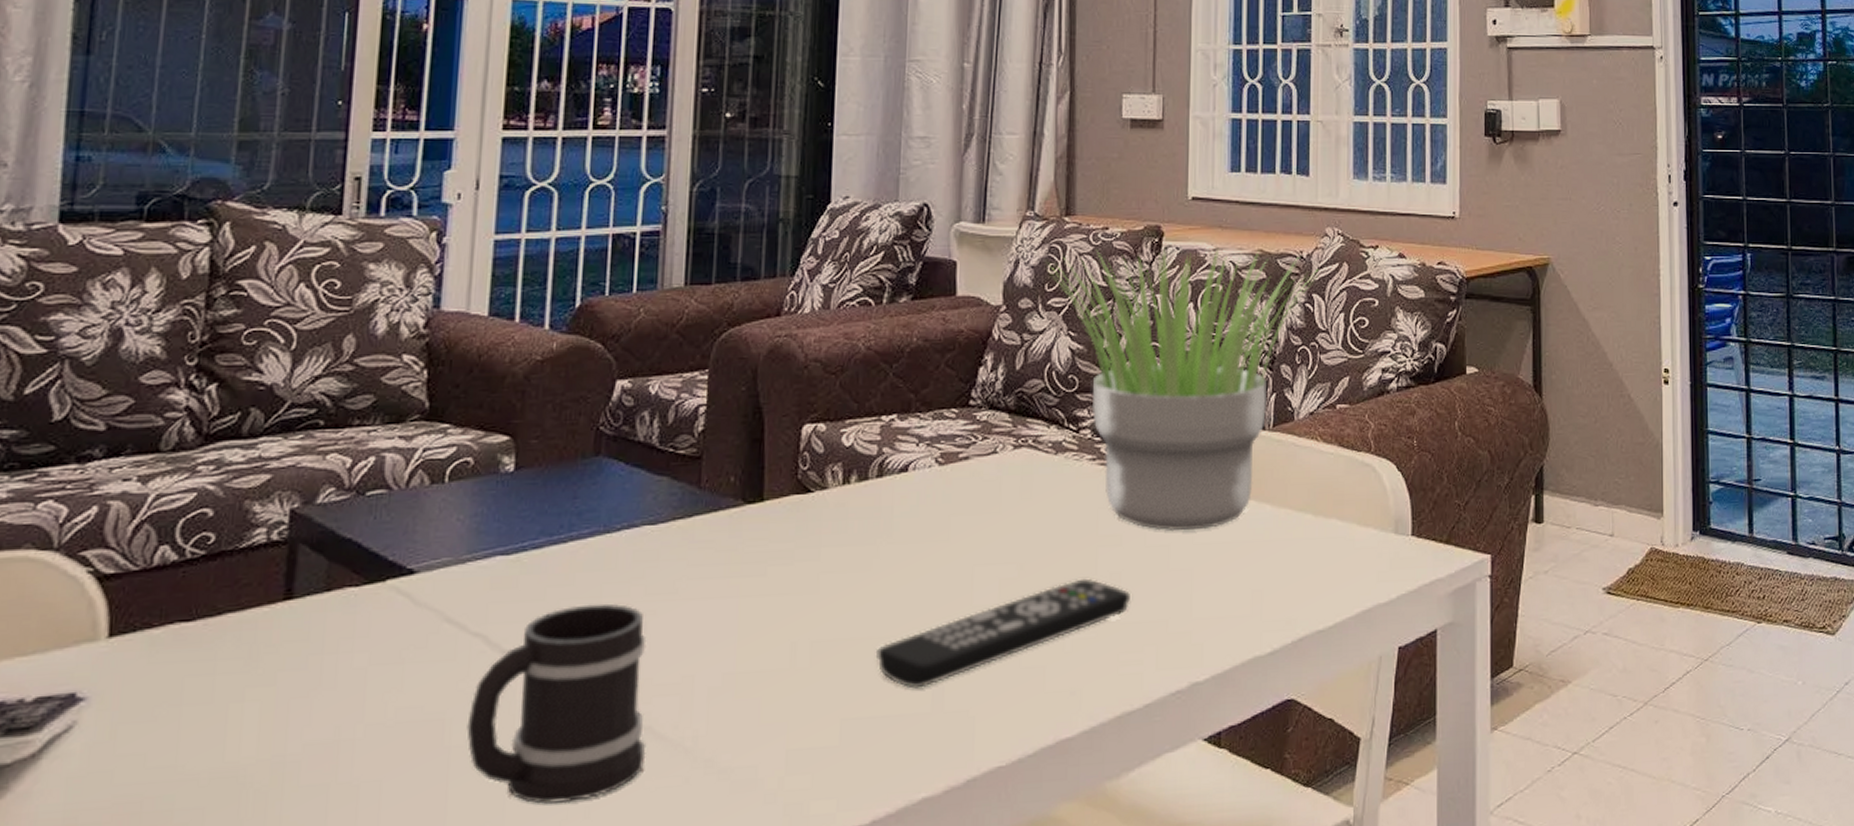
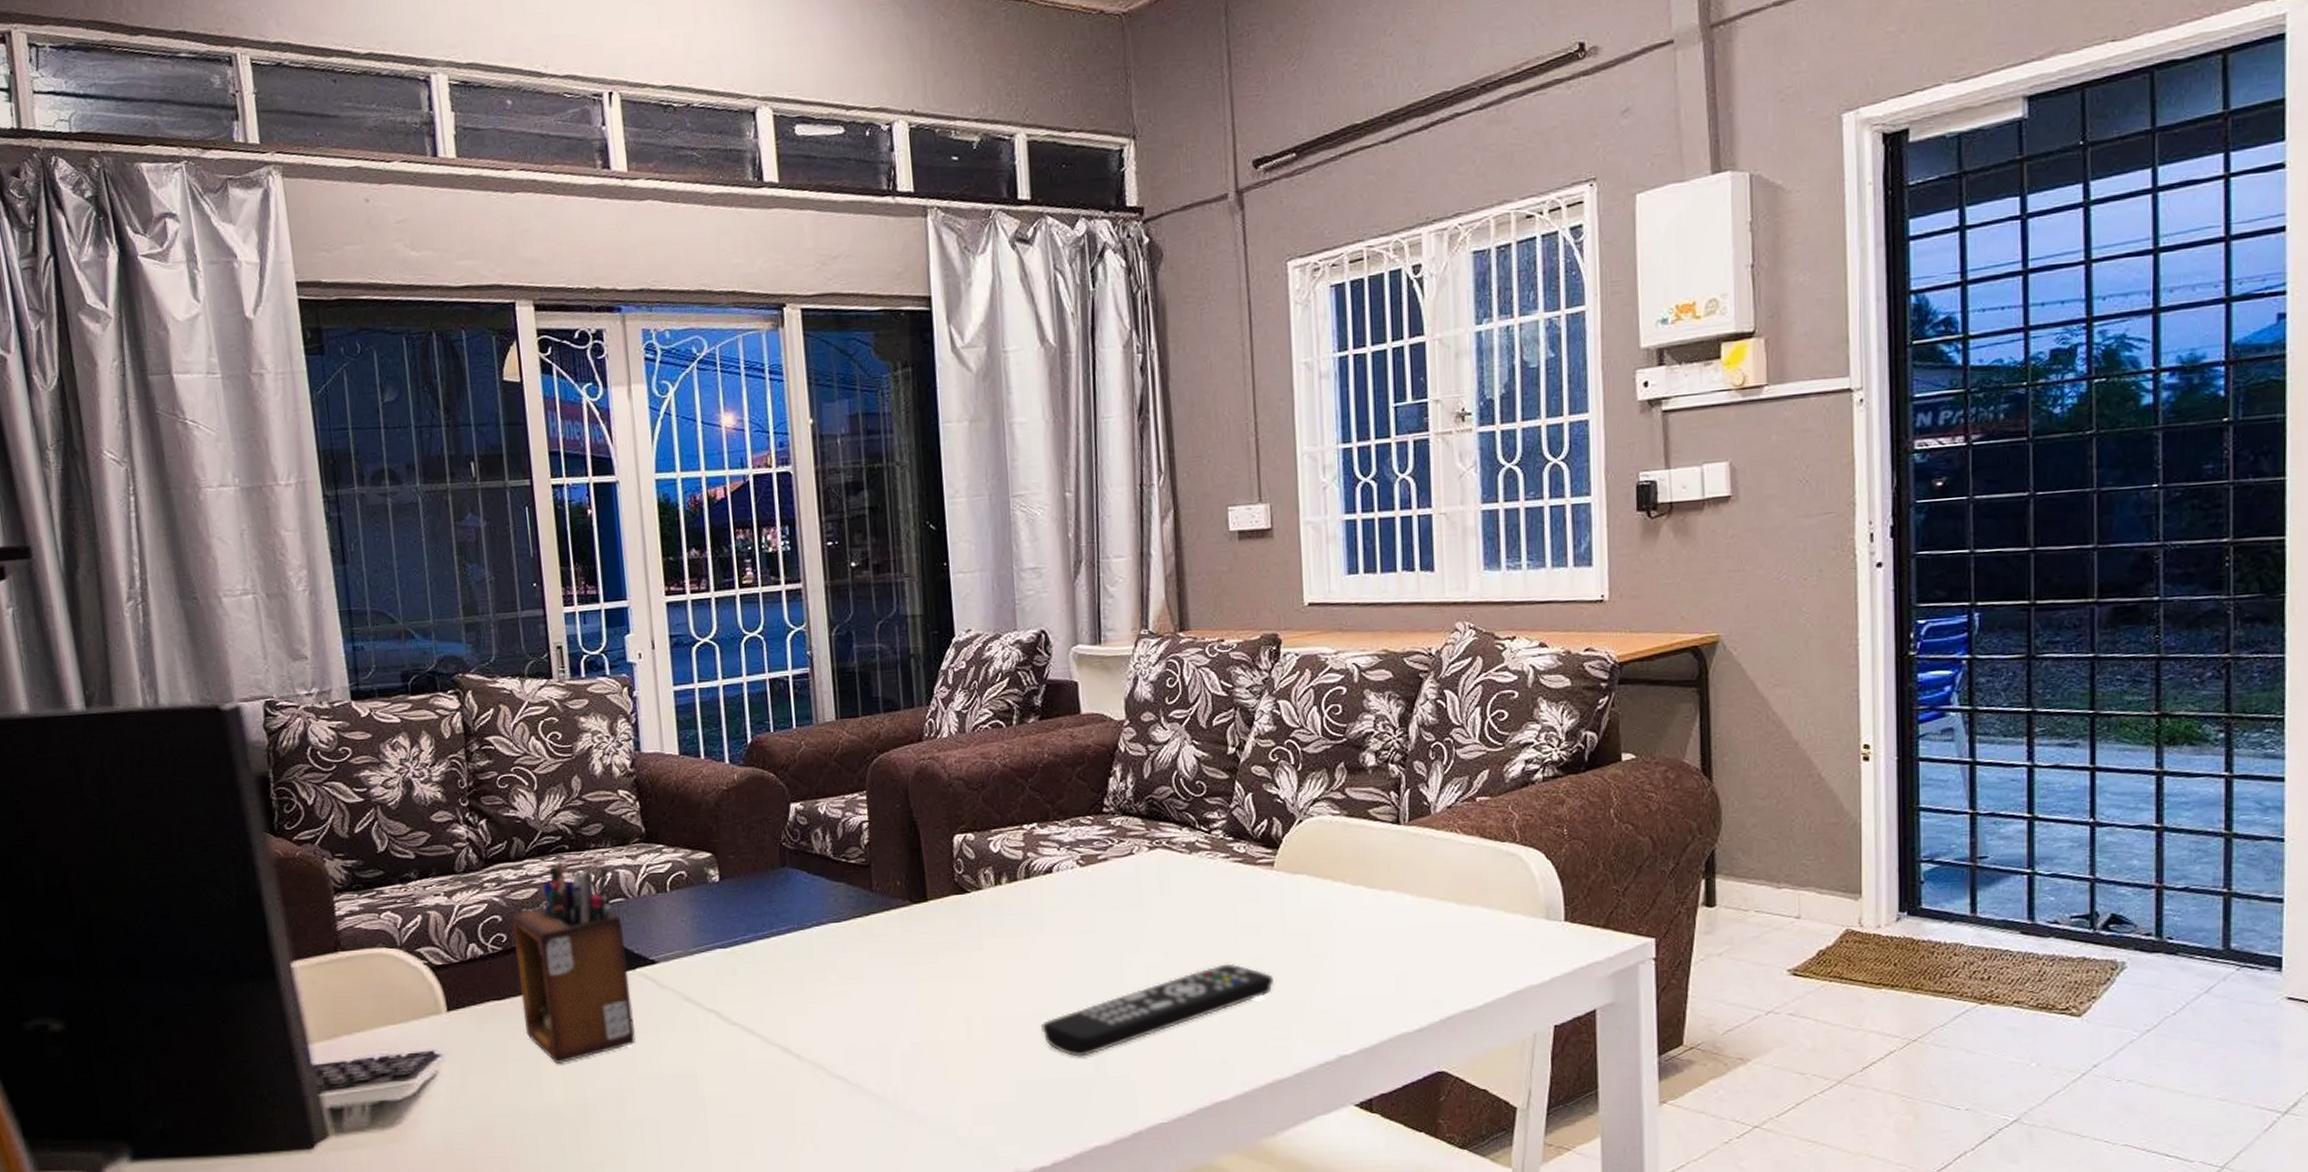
desk organizer: none [216,438,378,709] -> present [512,860,636,1065]
mug: present [467,603,647,804] -> none [714,986,858,1141]
potted plant: present [1047,249,1319,532] -> none [1166,650,1450,921]

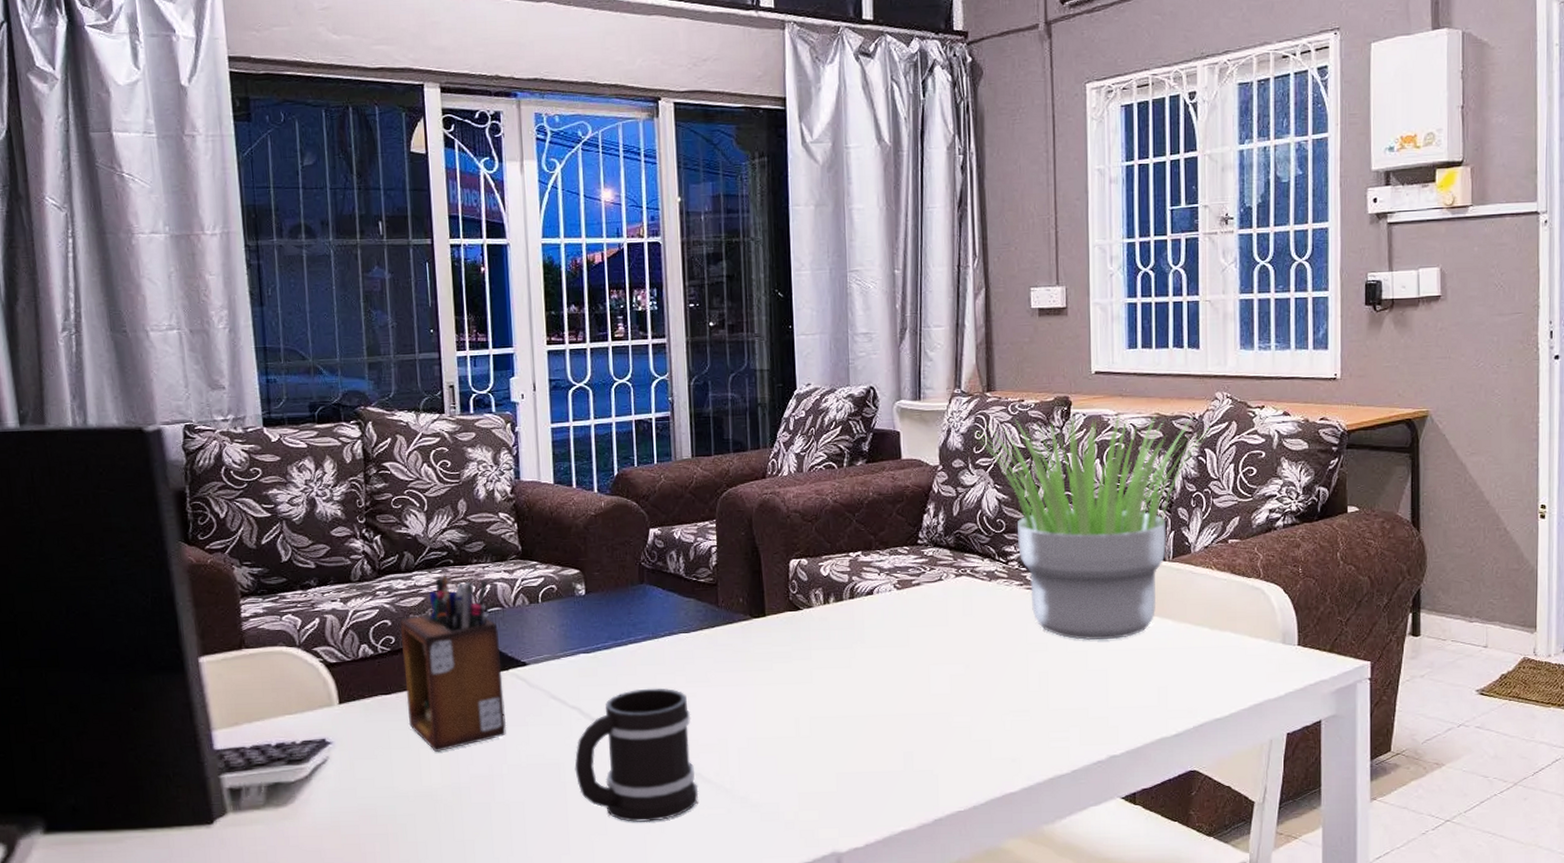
mug: none [714,986,858,1141] -> present [574,688,699,823]
remote control: present [1041,963,1273,1057] -> none [859,675,1056,753]
potted plant: none [1166,650,1450,921] -> present [974,414,1210,641]

